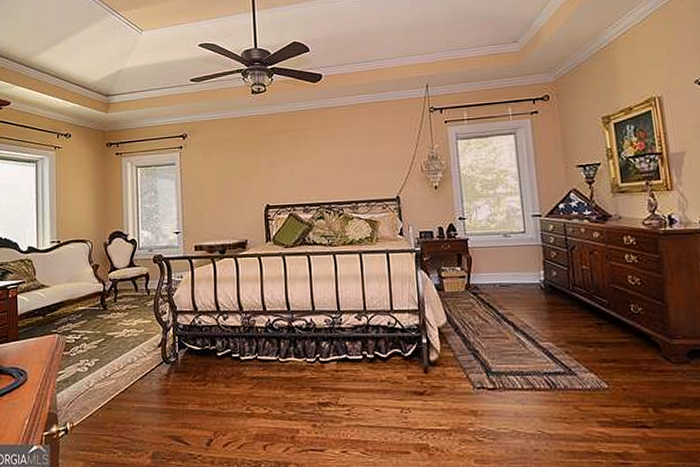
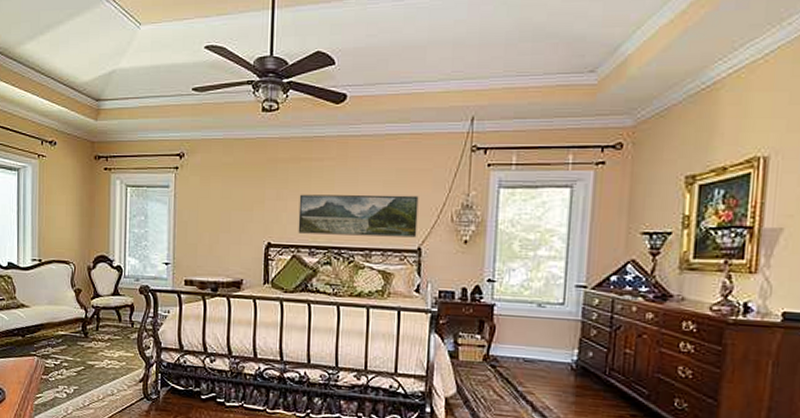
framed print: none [290,152,394,194] -> present [298,194,419,238]

